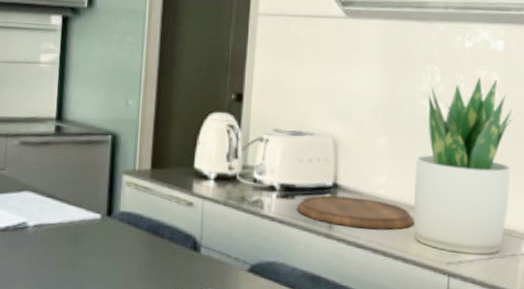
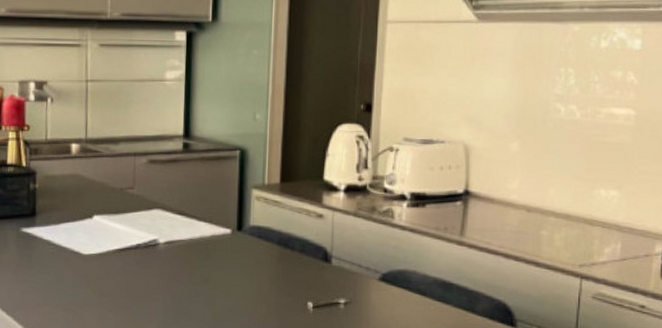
cutting board: present [297,195,414,230] -> none [428,201,547,235]
planter: present [413,77,512,255] -> none [546,78,648,257]

